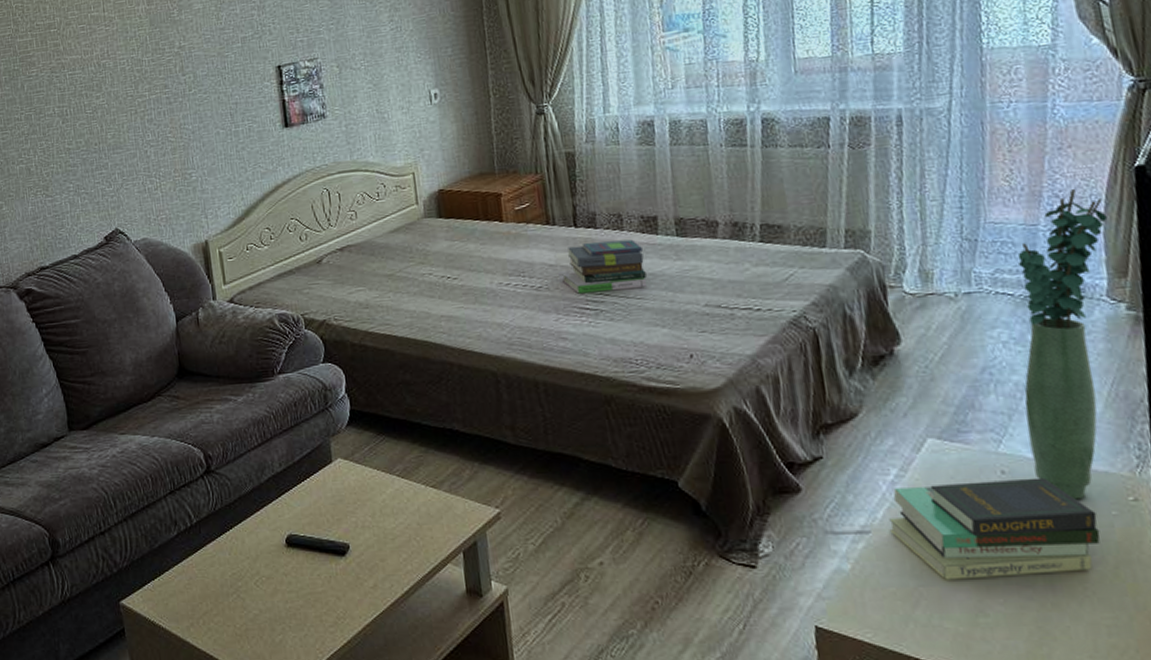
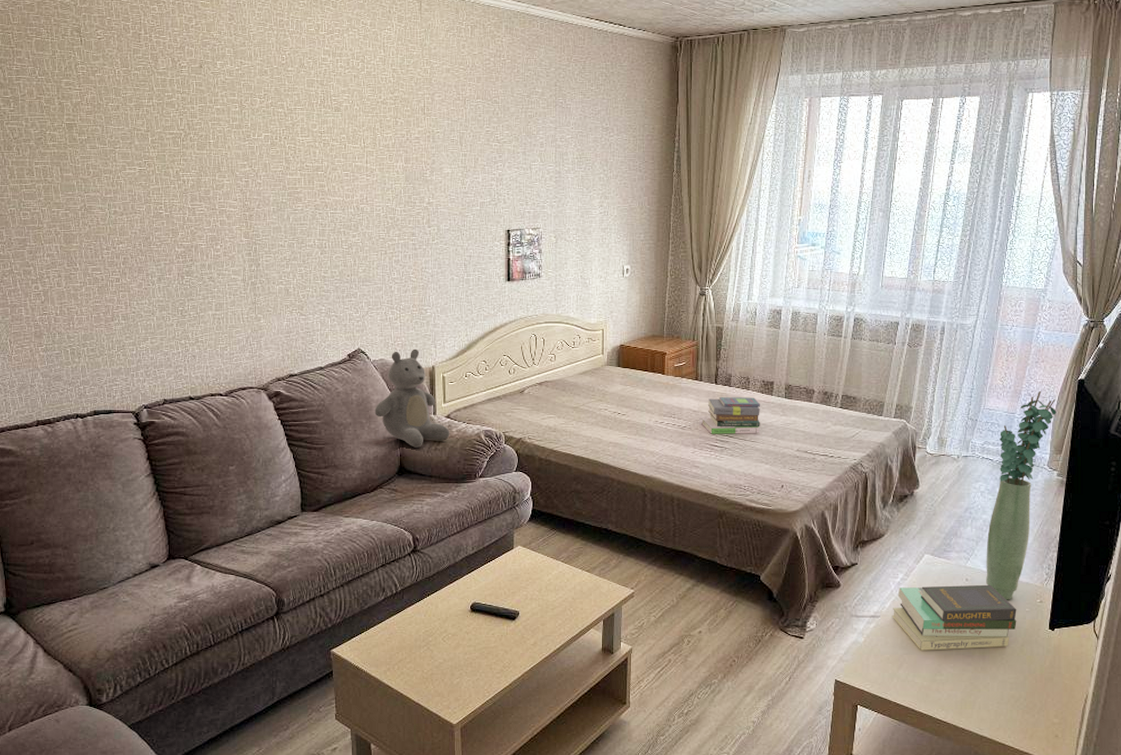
teddy bear: none [142,221,236,343] -> present [374,348,450,448]

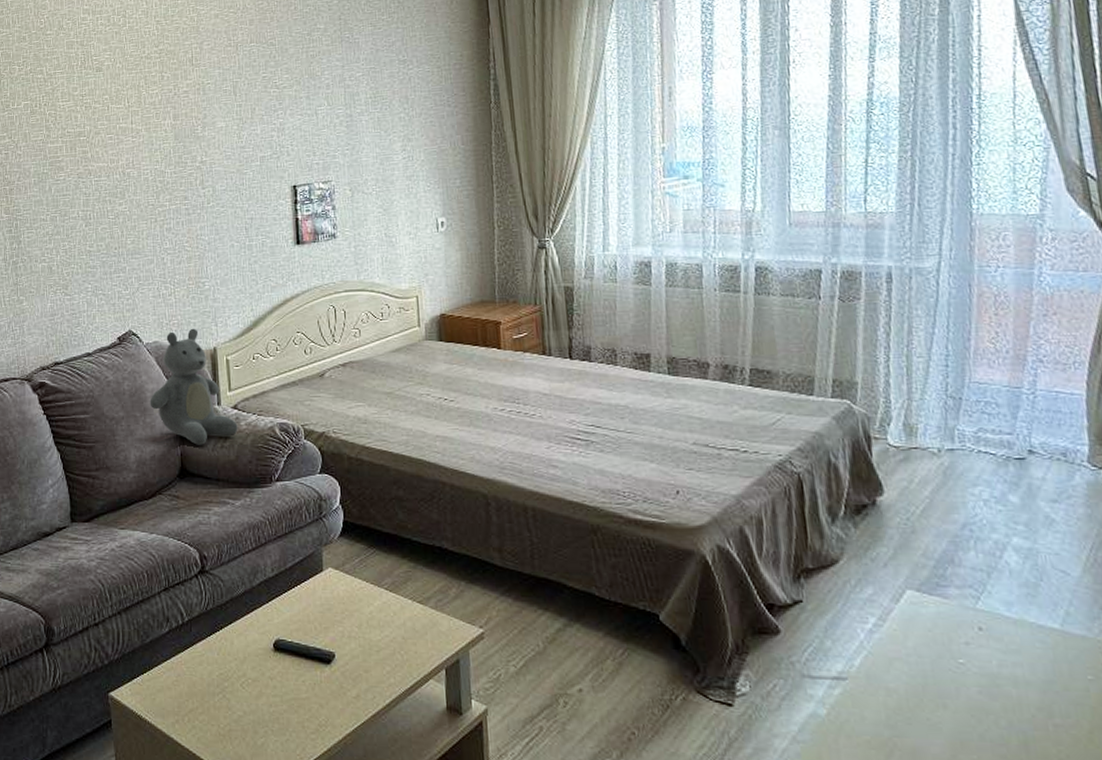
books: present [701,397,760,434] -> none [555,375,638,424]
books: present [892,584,1017,651] -> none [866,636,1076,734]
vase: present [986,391,1057,600] -> none [1001,356,1091,662]

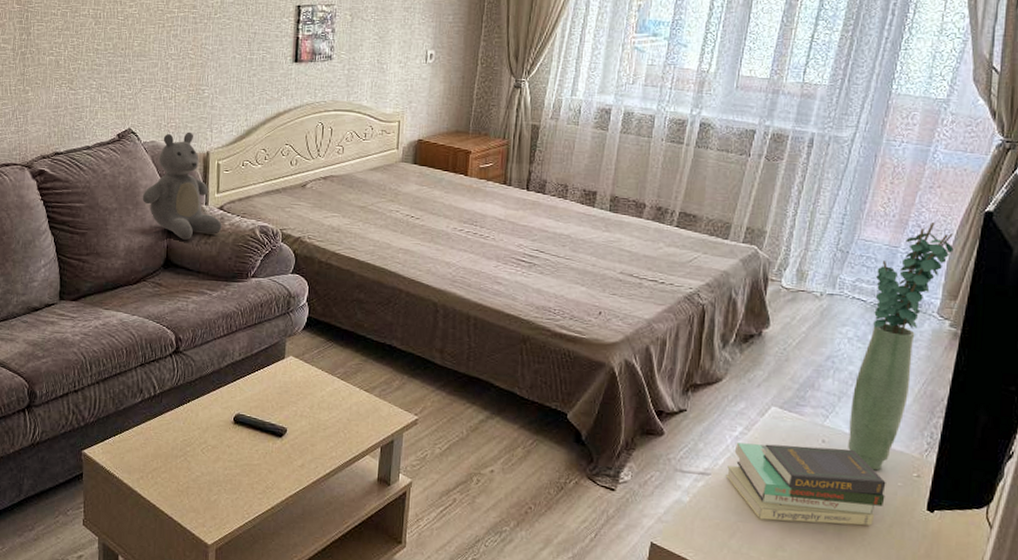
books: none [866,636,1076,734] -> present [725,442,886,526]
vase: none [1001,356,1091,662] -> present [848,223,954,471]

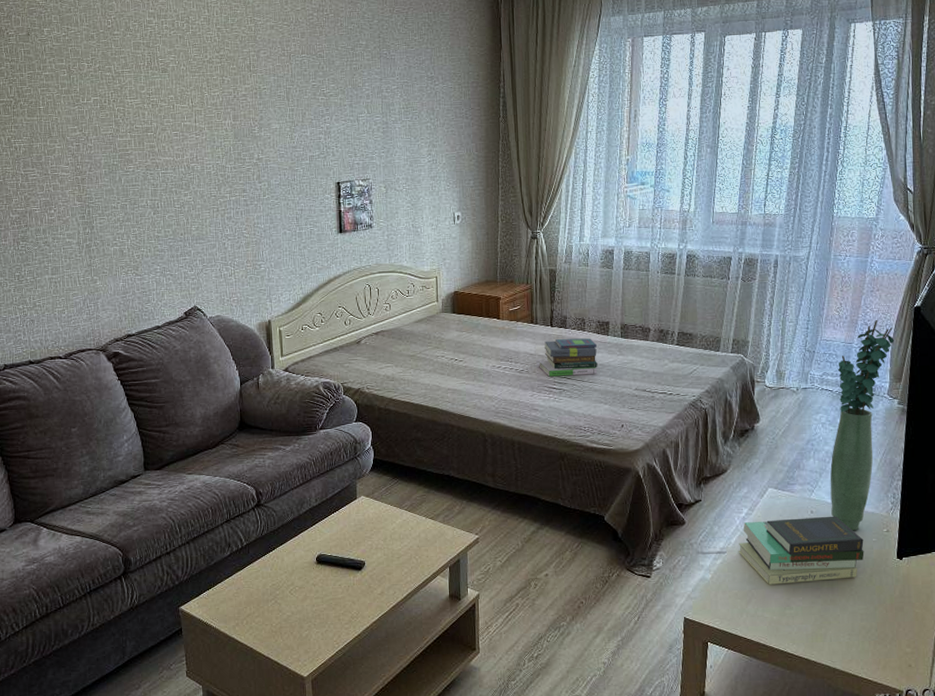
teddy bear: present [142,132,222,240] -> none [213,304,289,402]
books: none [508,205,579,250] -> present [539,338,598,377]

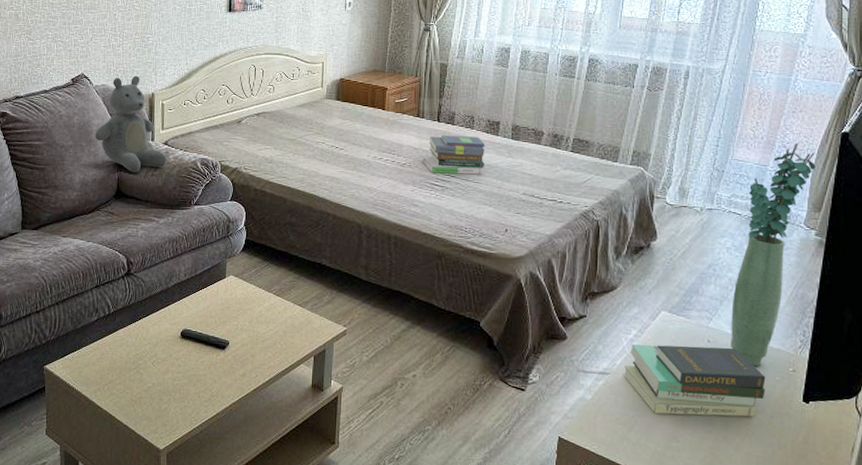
teddy bear: none [213,304,289,402] -> present [95,75,167,173]

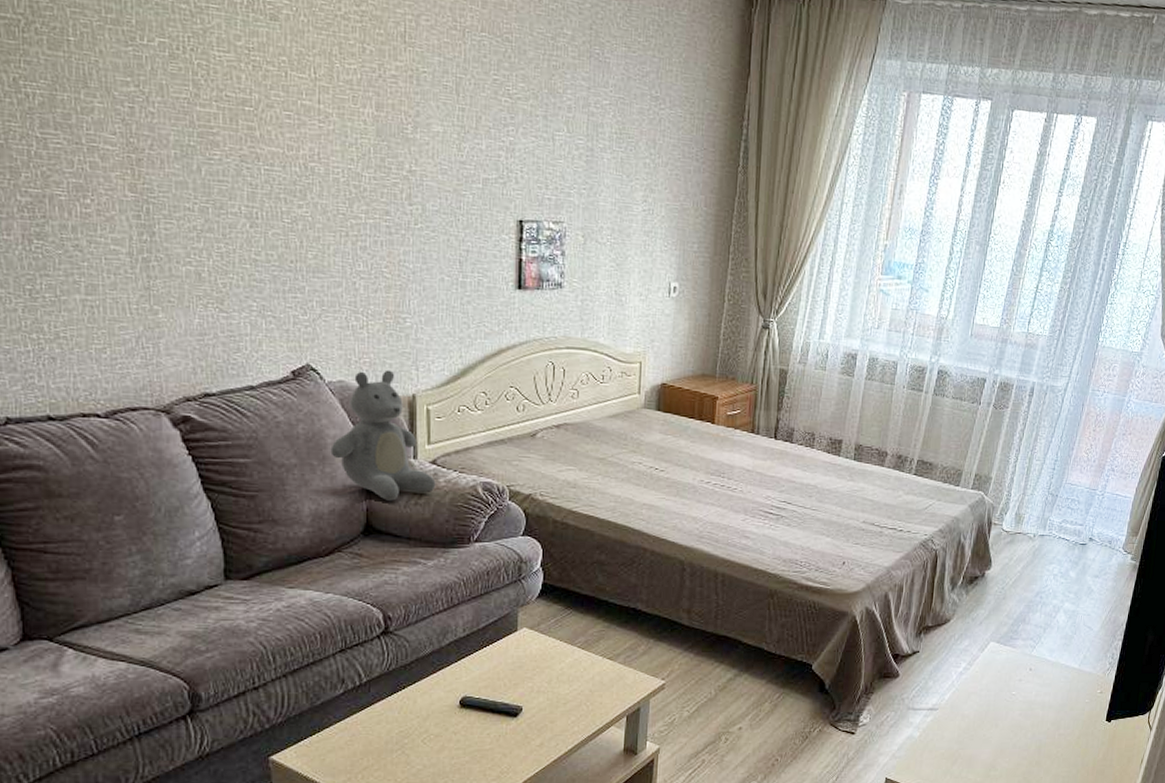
books: present [422,135,485,175] -> none [755,455,825,501]
books: present [623,344,766,417] -> none [950,674,1077,745]
vase: present [731,143,816,367] -> none [1049,467,1138,691]

